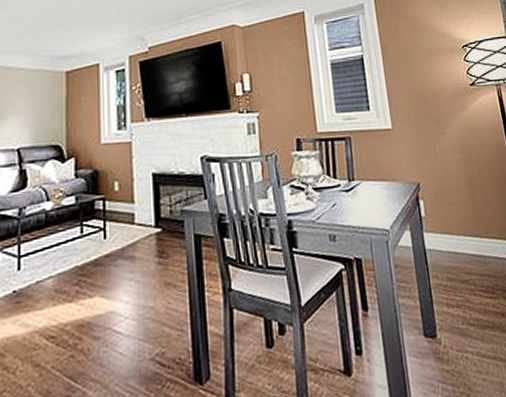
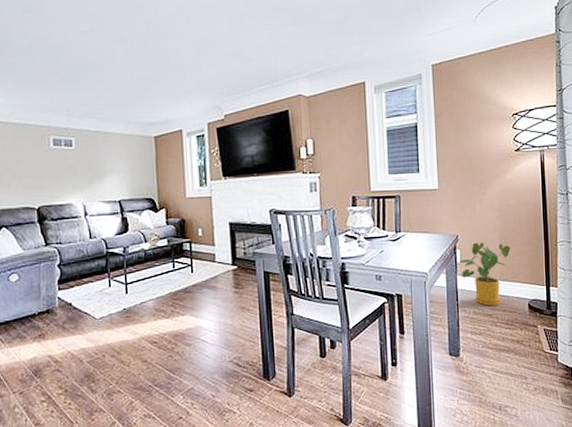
house plant: none [422,190,480,270] -> present [458,242,511,307]

